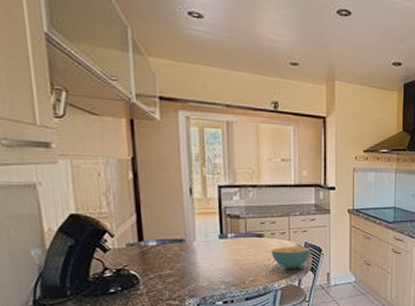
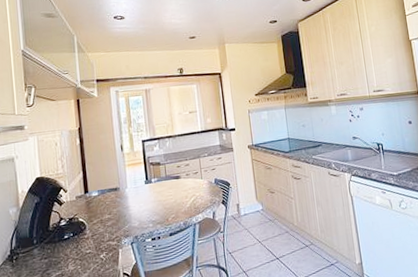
cereal bowl: present [271,247,311,270] -> none [187,183,221,205]

